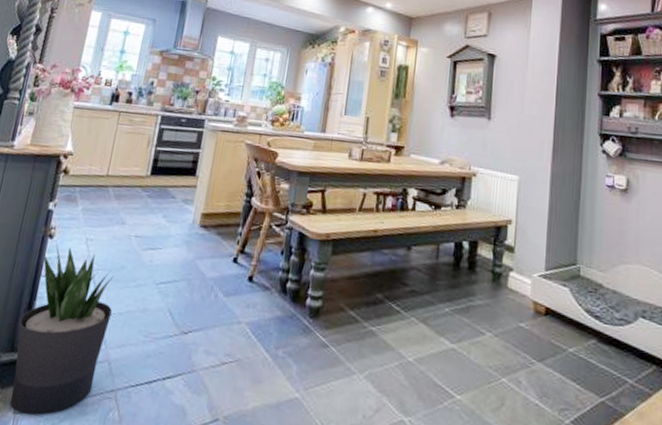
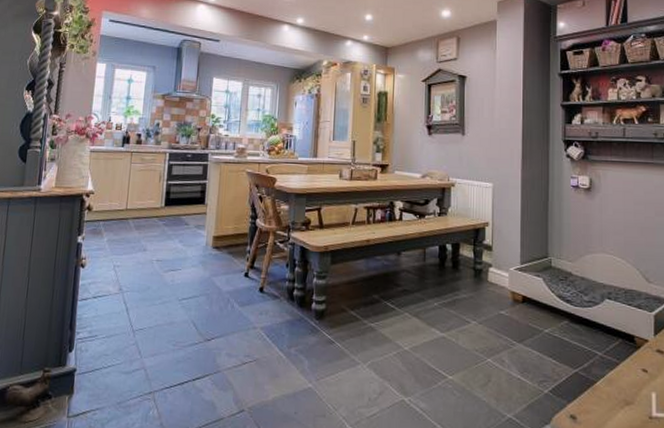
planter: present [9,244,114,416] -> none [63,272,143,419]

